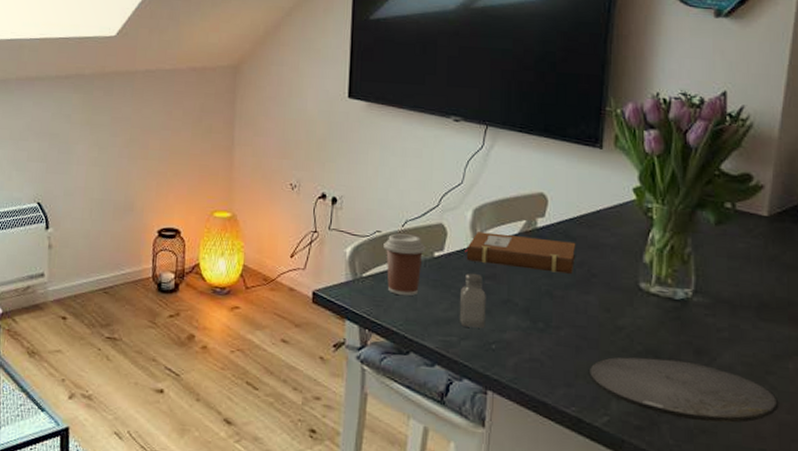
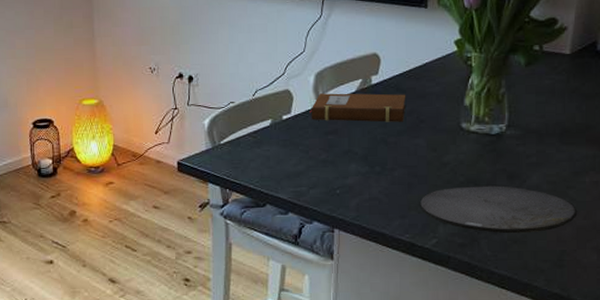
coffee cup: present [383,233,426,296] -> none [237,102,275,156]
saltshaker: present [459,272,486,328] -> none [307,130,330,177]

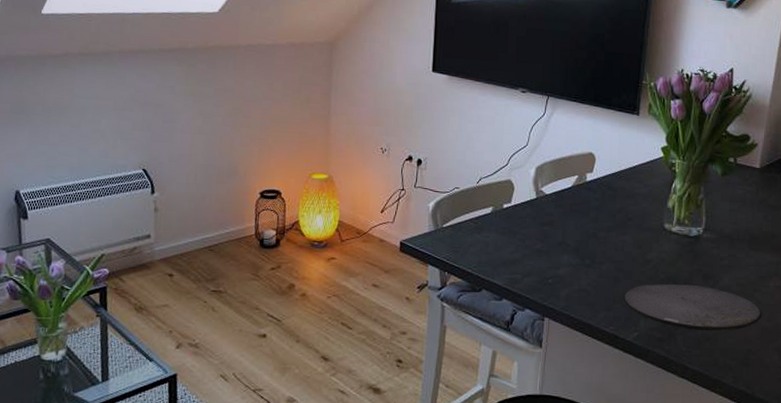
notebook: present [309,93,406,122] -> none [528,186,617,219]

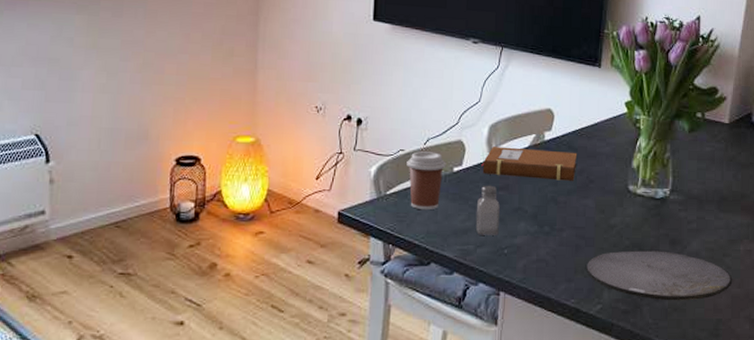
coffee cup: none [461,189,497,242] -> present [407,151,446,209]
saltshaker: none [522,220,545,266] -> present [475,185,500,235]
notebook: none [528,186,617,219] -> present [481,146,578,181]

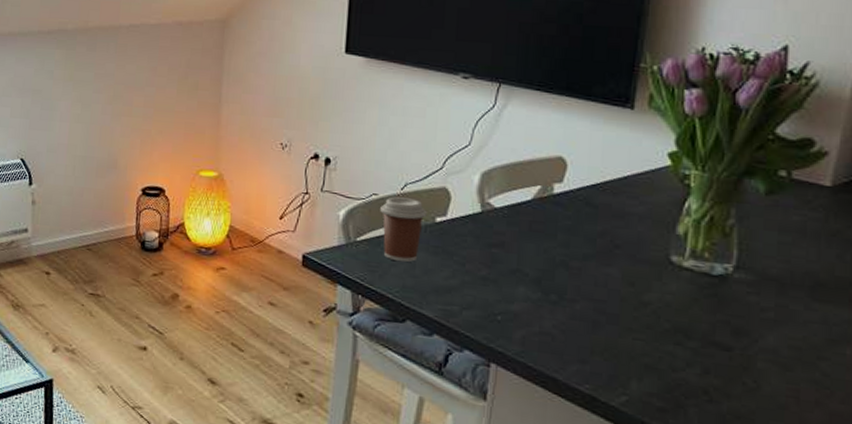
saltshaker: present [475,185,500,235] -> none [461,240,493,299]
notebook: present [481,146,578,181] -> none [470,197,598,244]
plate: present [586,250,733,301] -> none [607,334,832,411]

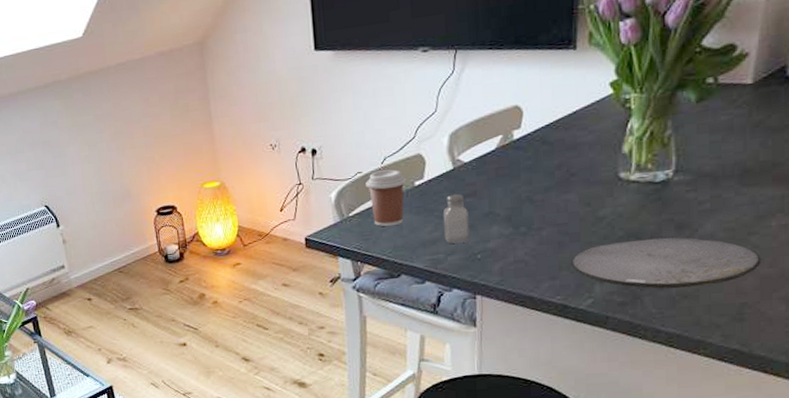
saltshaker: none [461,240,493,299] -> present [443,193,470,244]
plate: none [607,334,832,411] -> present [573,237,762,289]

